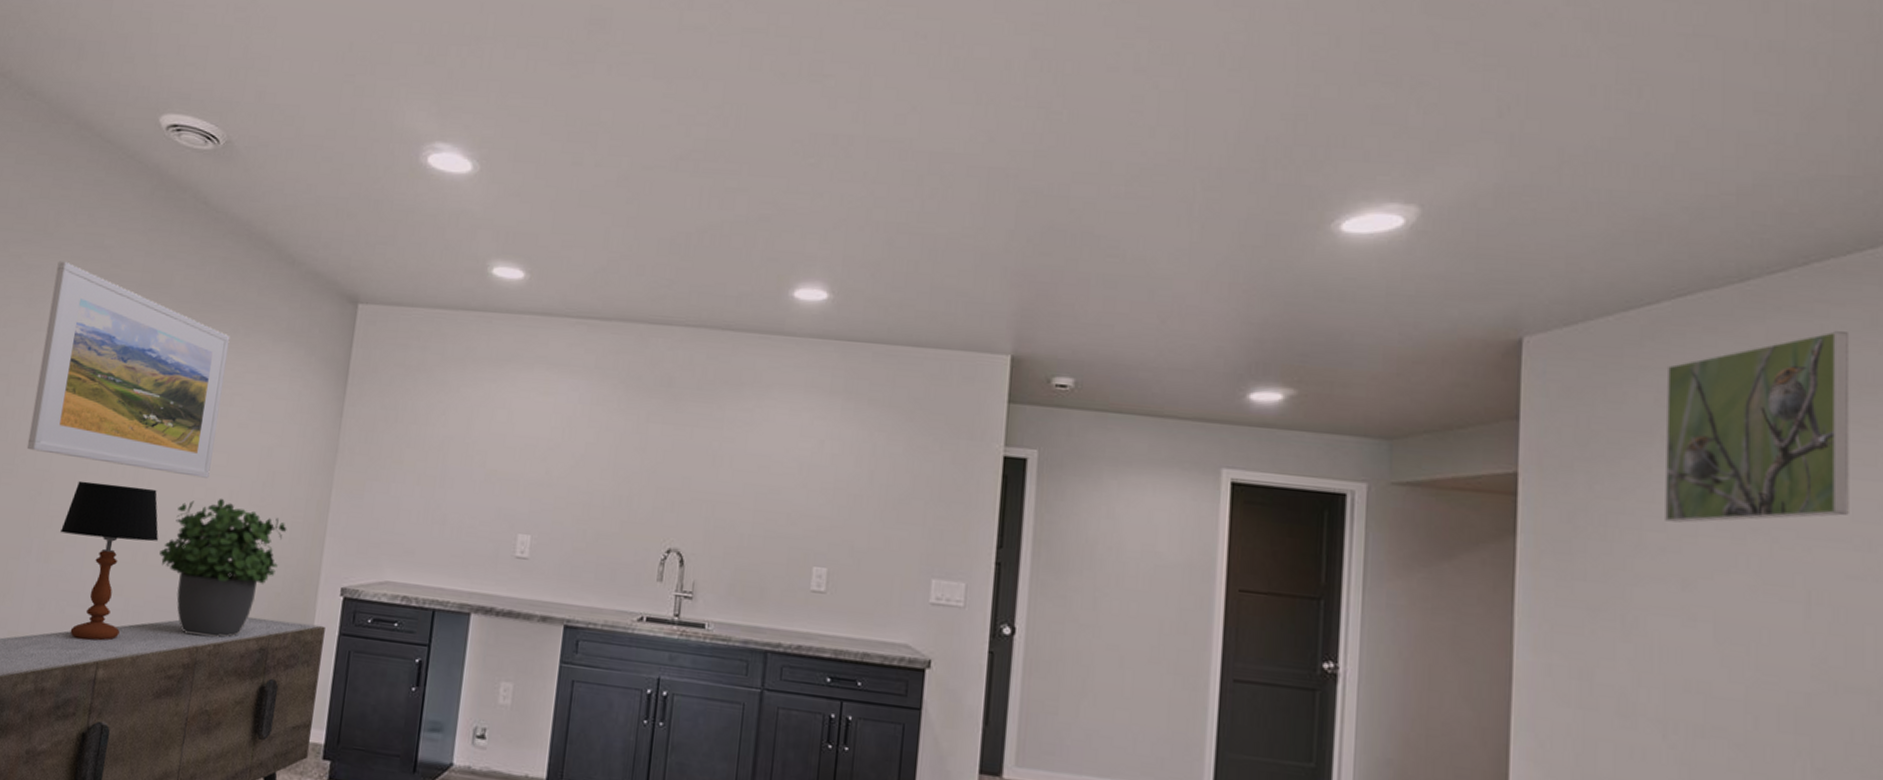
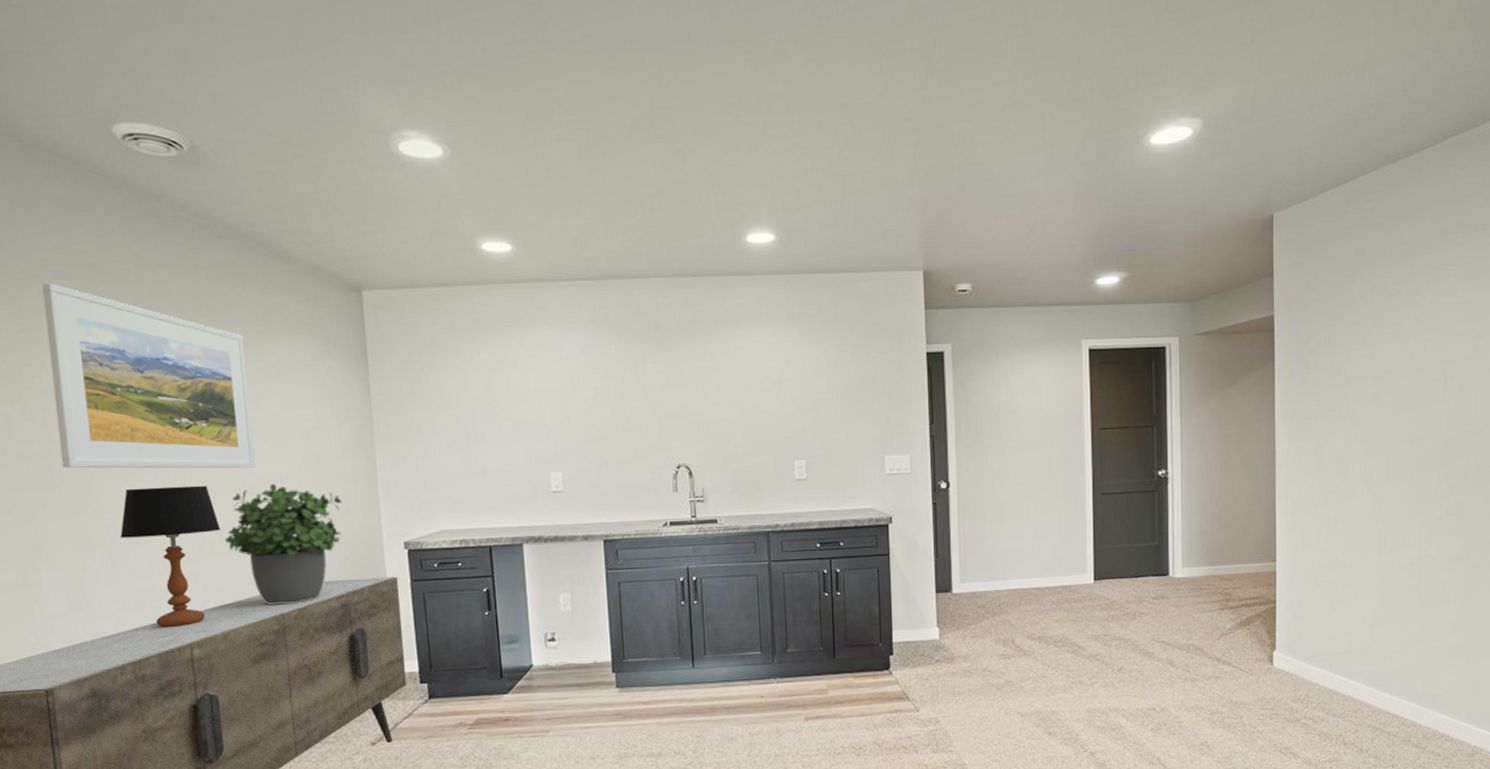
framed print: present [1665,331,1850,523] -> none [1362,187,1470,337]

